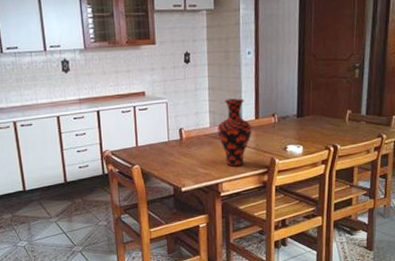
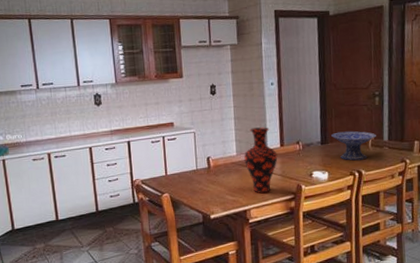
decorative bowl: none [308,104,354,135] -> present [331,131,376,161]

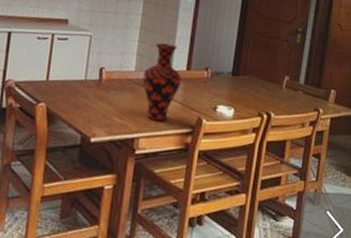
decorative bowl: present [331,131,376,161] -> none [244,65,293,101]

